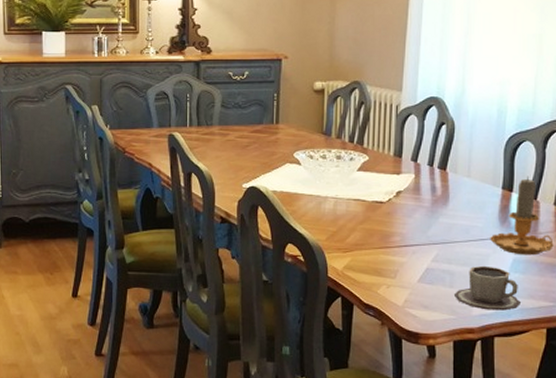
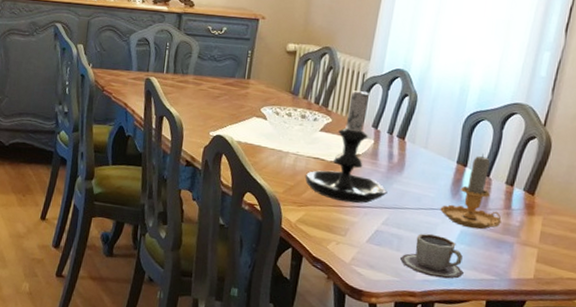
candle holder: none [347,116,434,243] -> present [305,84,387,204]

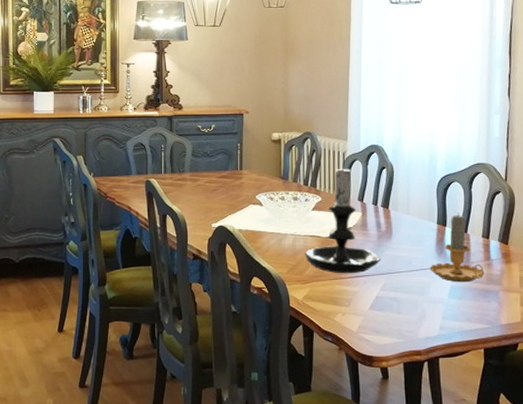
cup: present [399,233,465,279] -> none [401,292,461,333]

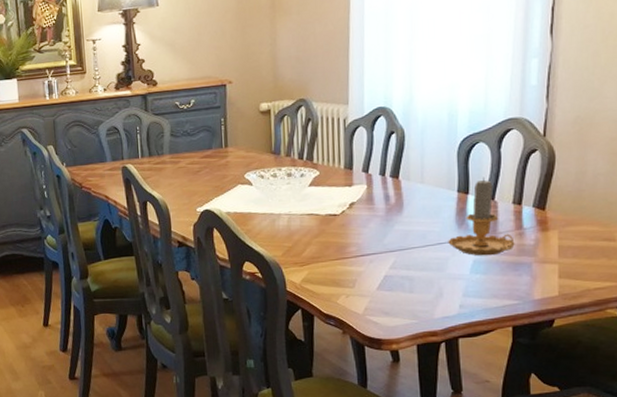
candle holder: present [305,162,381,274] -> none [301,130,390,254]

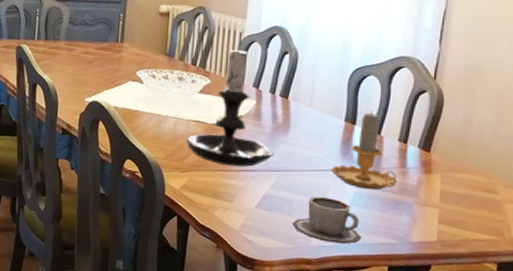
candle holder: none [301,130,390,254] -> present [186,43,274,167]
cup: none [414,269,485,313] -> present [291,196,363,244]

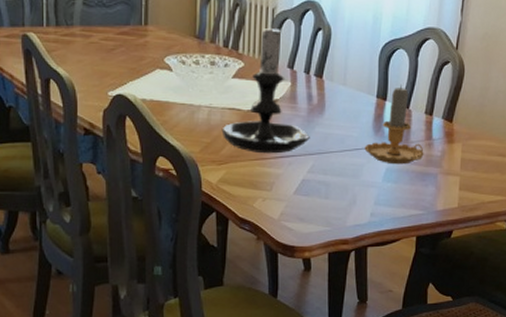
cup: present [291,196,363,244] -> none [329,175,394,221]

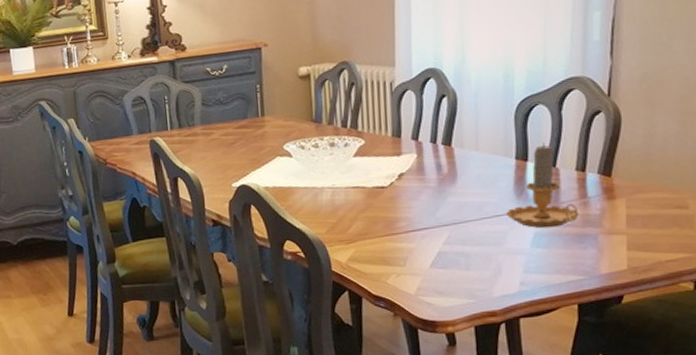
candle holder: present [221,20,310,154] -> none [347,94,443,229]

